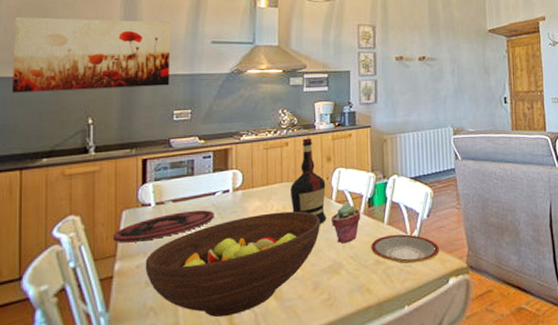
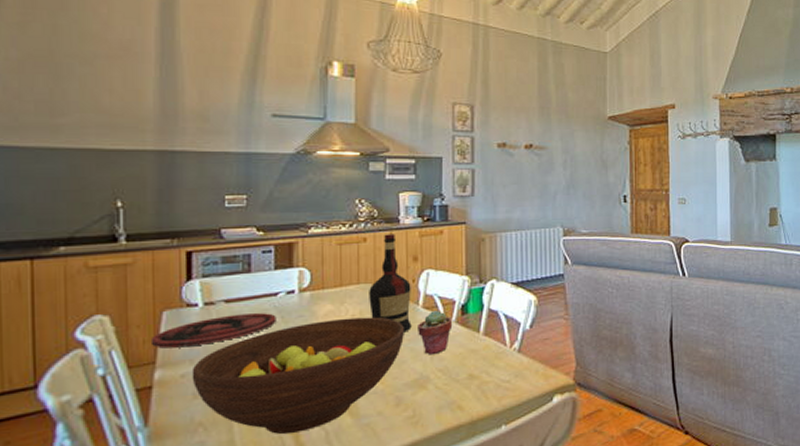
wall art: present [11,17,171,93] -> none [16,72,220,166]
plate: present [371,234,440,264] -> none [464,346,544,379]

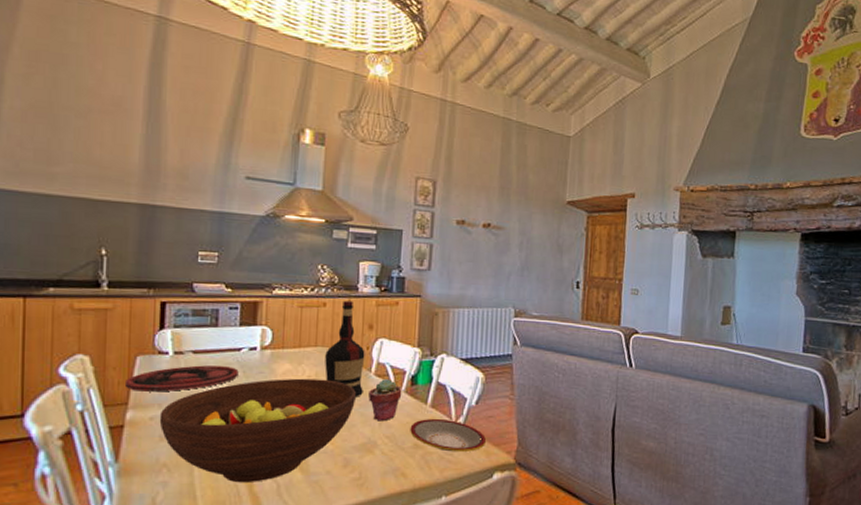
plate: none [464,346,544,379] -> present [410,418,487,452]

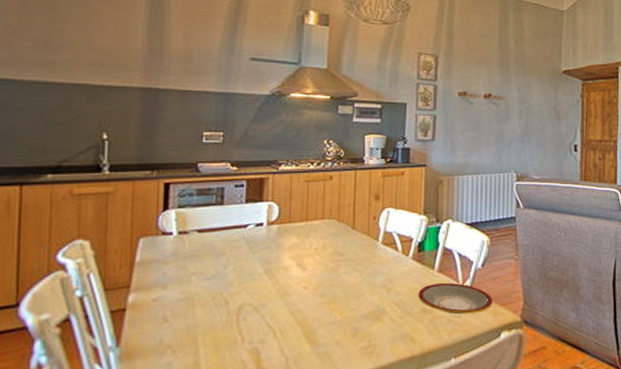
plate: present [124,365,239,392] -> none [126,243,245,273]
fruit bowl: present [159,378,356,483] -> none [163,251,364,359]
liquor: present [325,300,365,397] -> none [332,173,372,267]
potted succulent: present [368,379,402,422] -> none [376,247,410,289]

